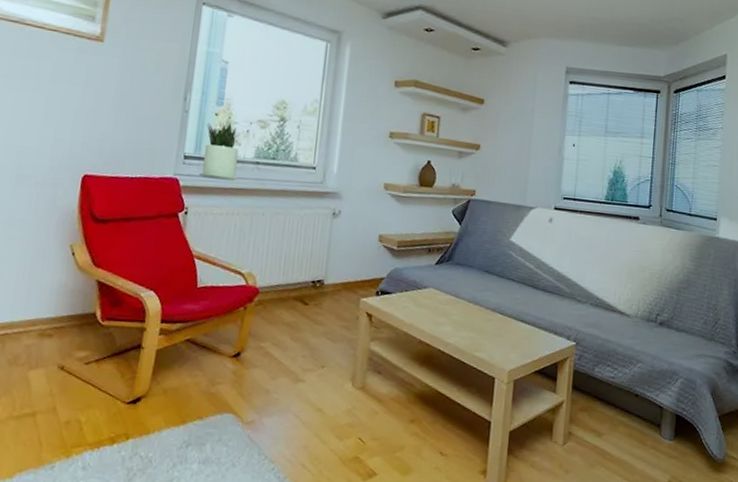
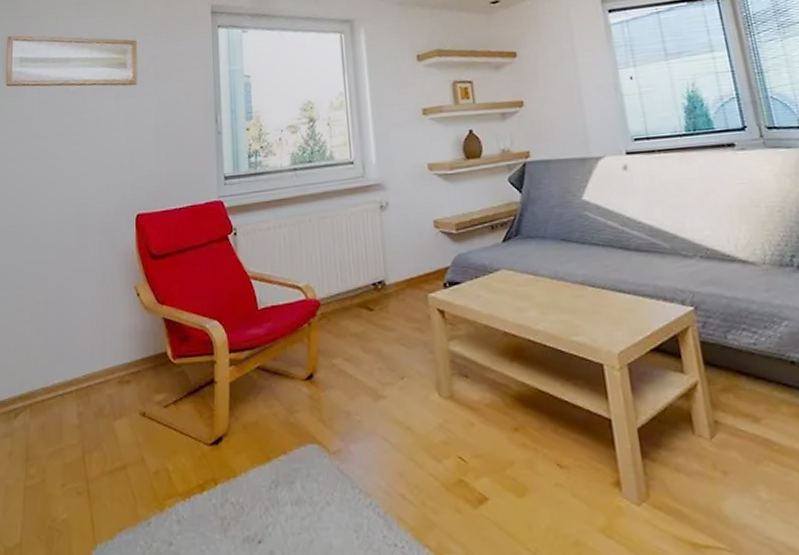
planter: present [198,122,239,181] -> none [240,134,279,195]

